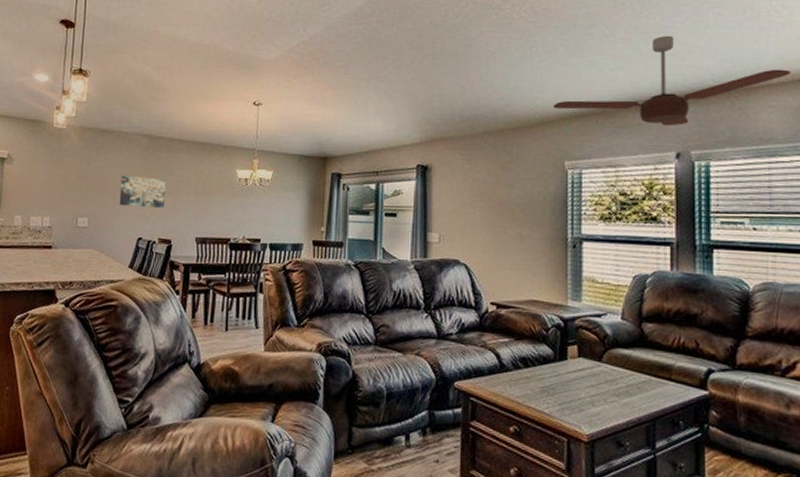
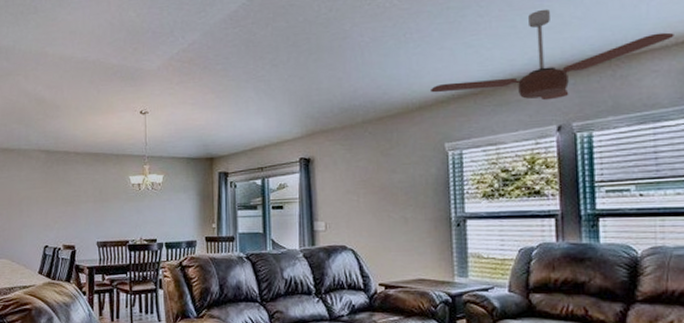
wall art: present [119,175,166,209] -> none [24,189,66,218]

